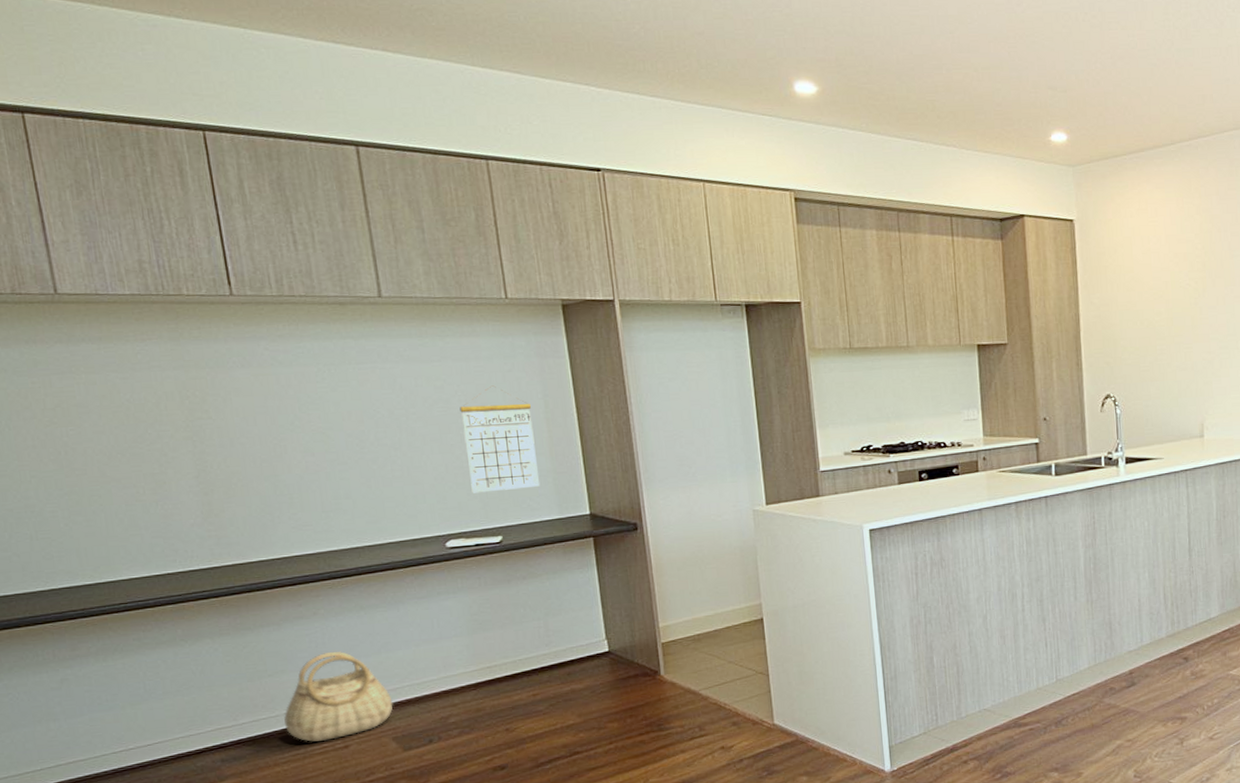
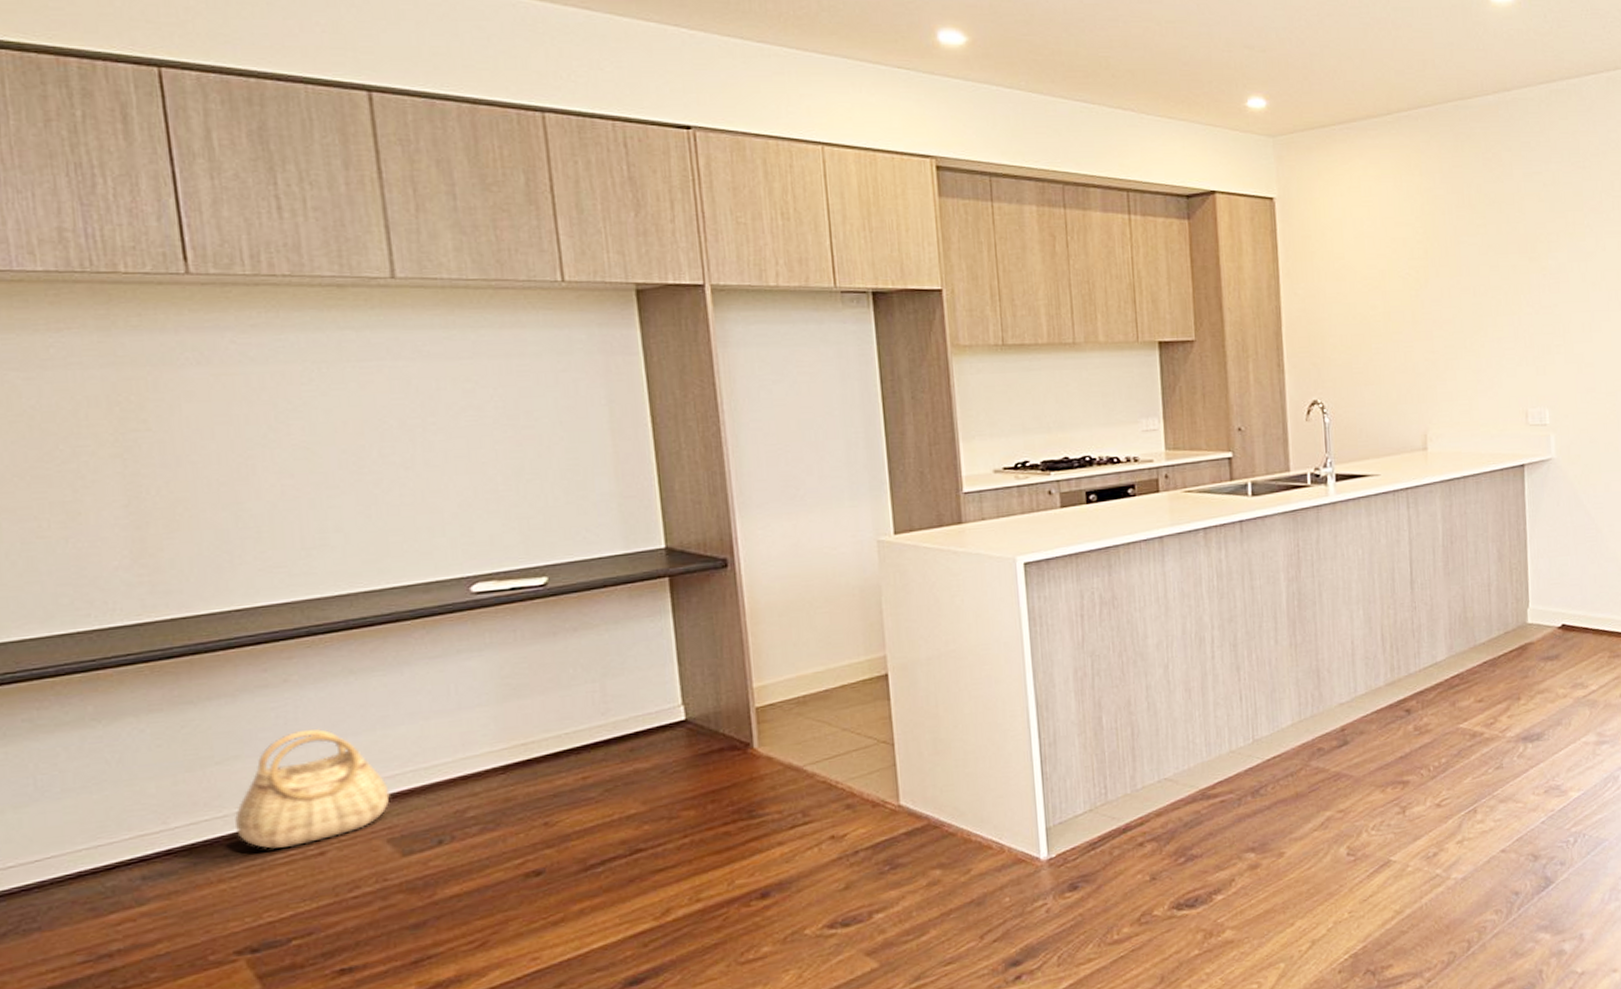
calendar: present [460,385,540,493] -> none [496,388,601,524]

